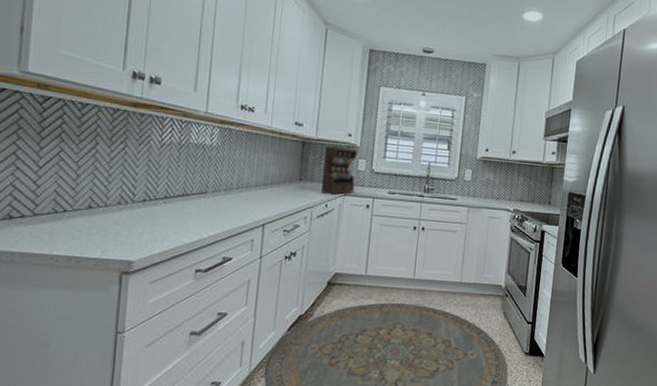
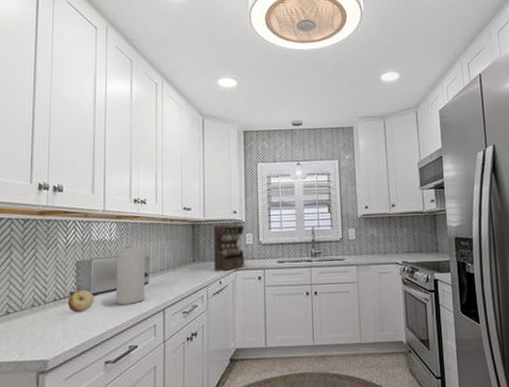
fruit: none [158,193,189,218] -> present [67,289,94,313]
toaster: none [160,160,253,203] -> present [69,254,149,297]
paper towel holder: none [212,152,249,216] -> present [115,244,145,306]

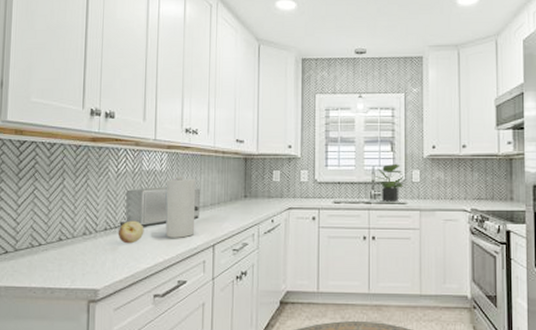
spice rack: present [214,224,245,271] -> none [266,160,299,209]
potted plant: none [315,223,341,259] -> present [375,163,403,202]

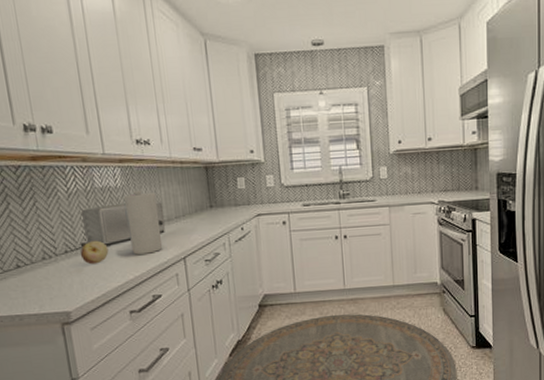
potted plant: present [375,163,403,202] -> none [343,161,372,201]

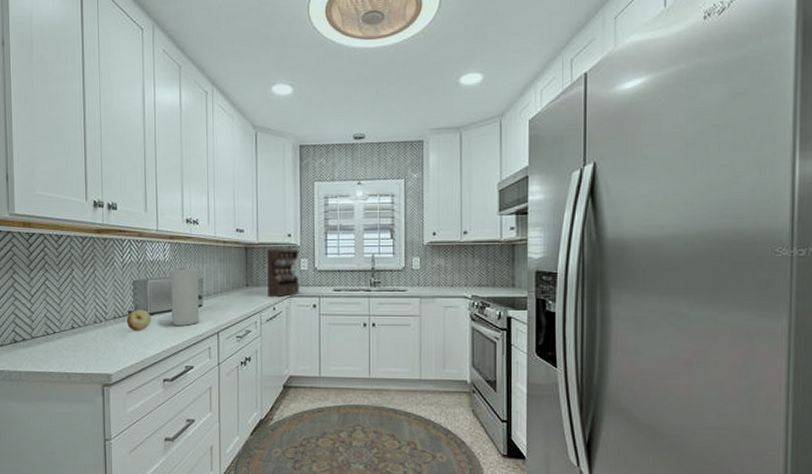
spice rack: none [229,165,268,217] -> present [267,249,300,297]

